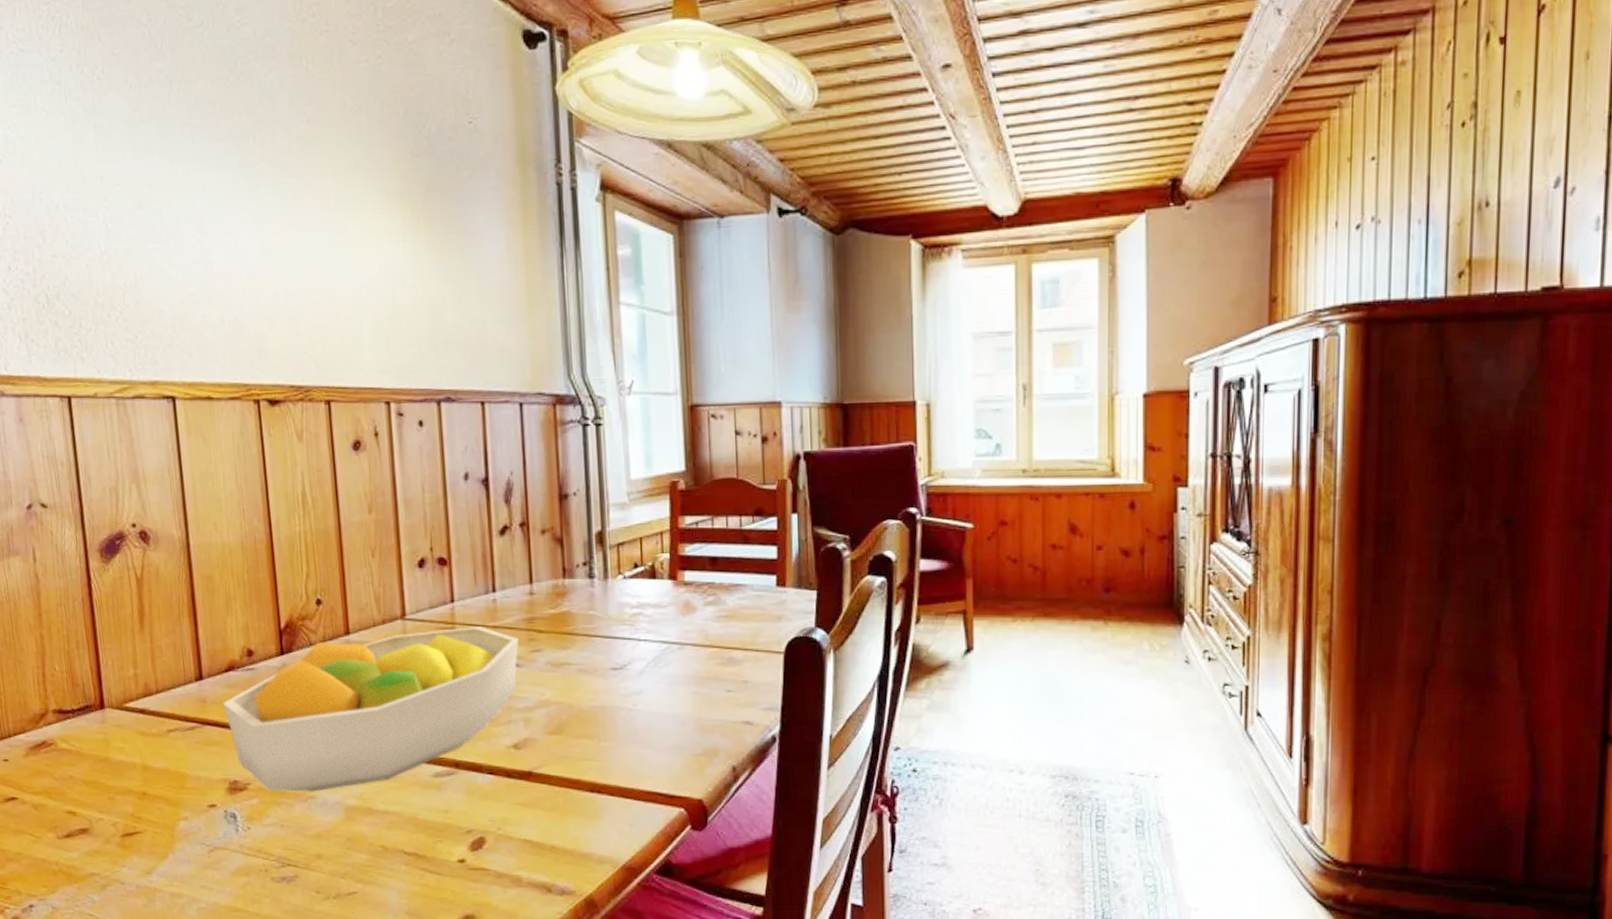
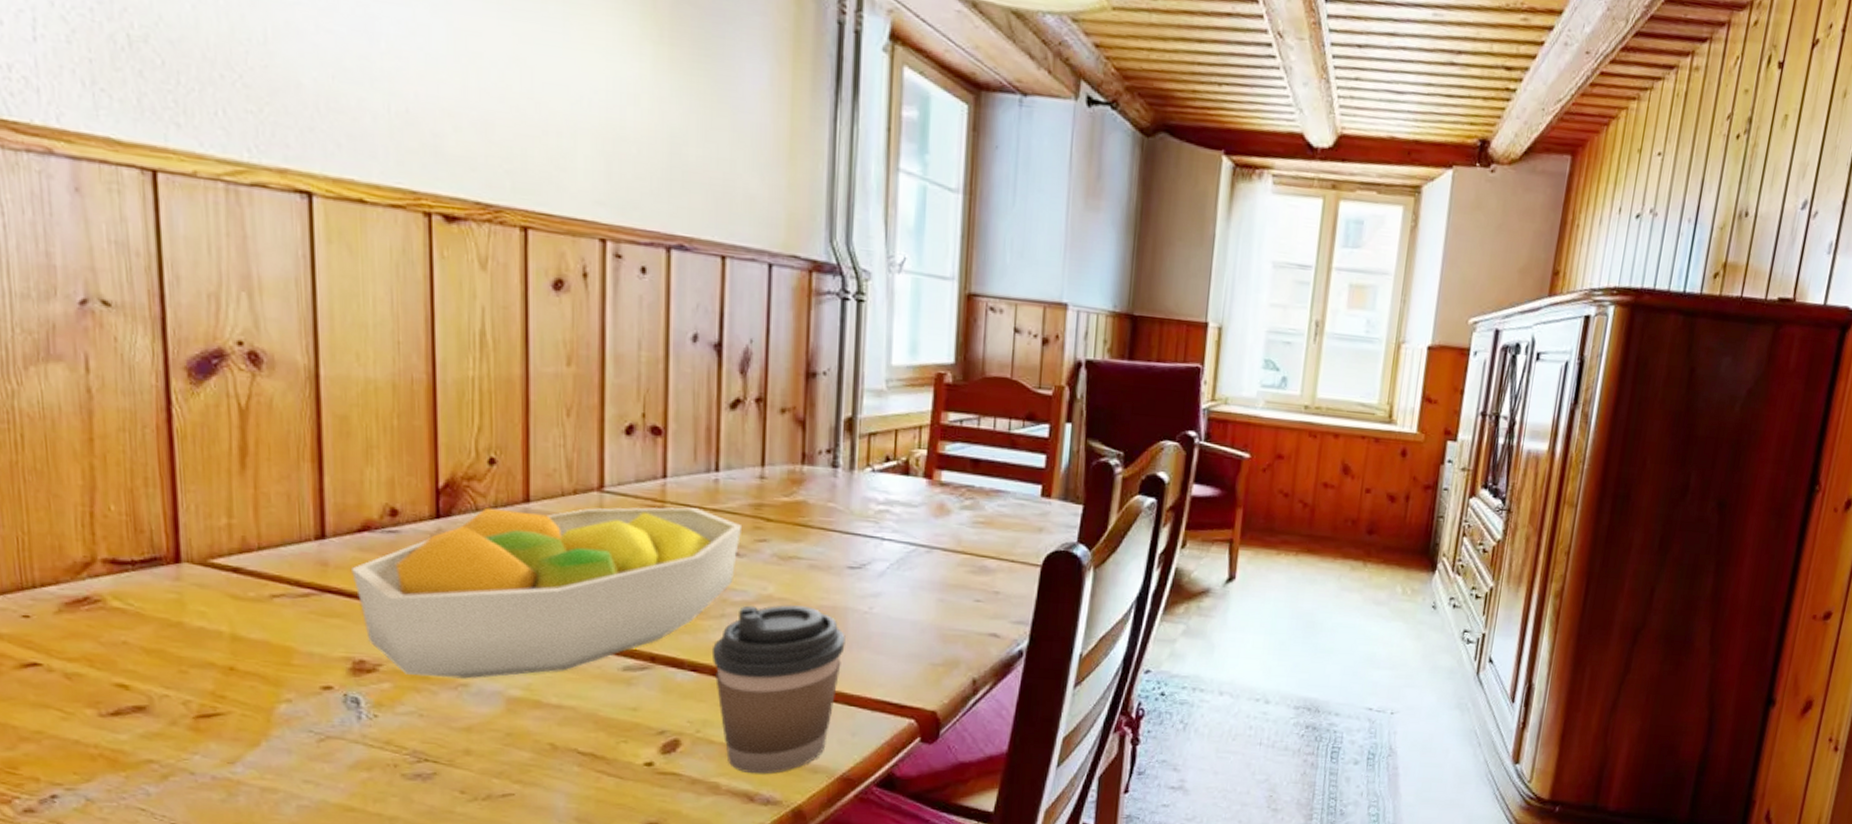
coffee cup: none [503,708,616,866] -> present [711,605,846,774]

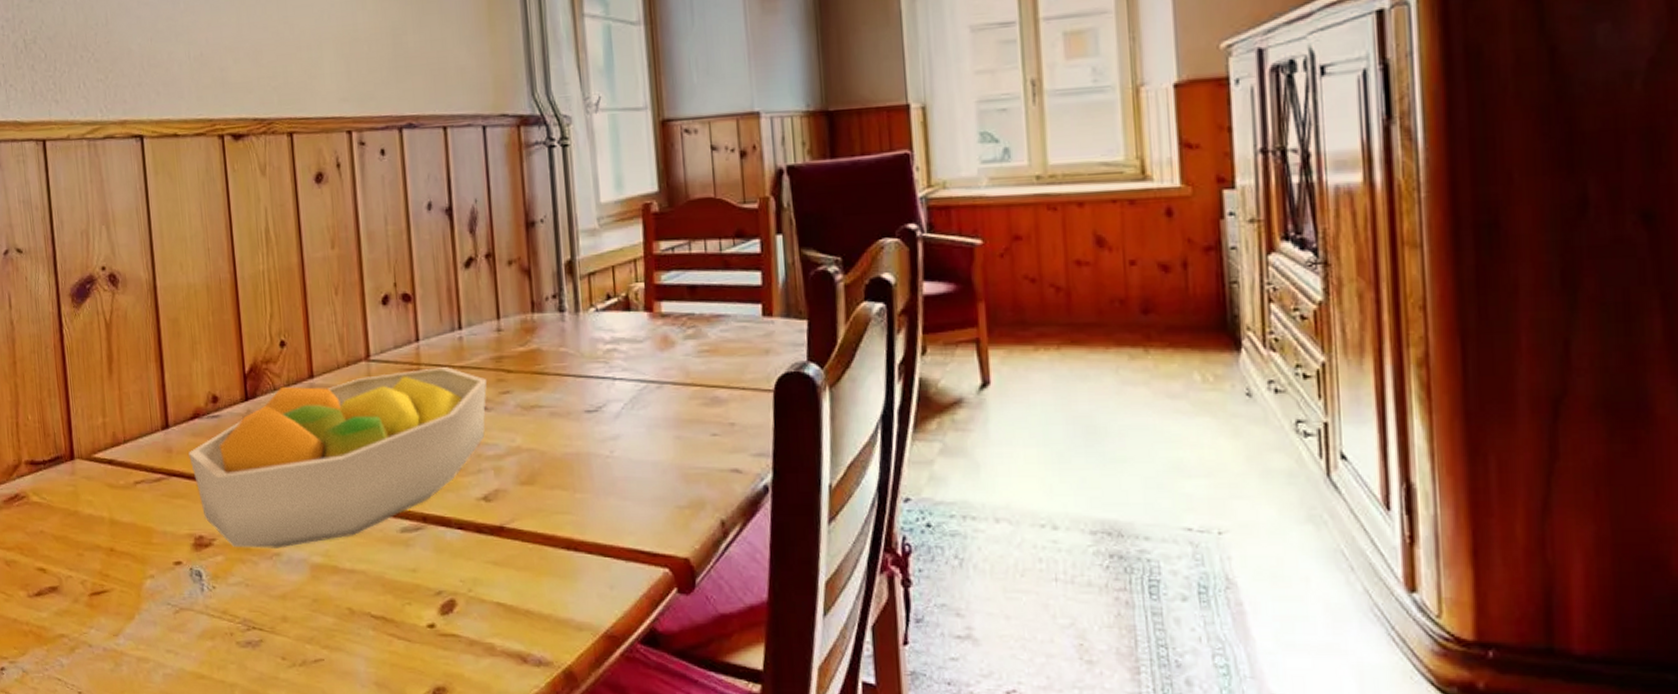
coffee cup: present [711,605,846,774] -> none [473,455,593,633]

